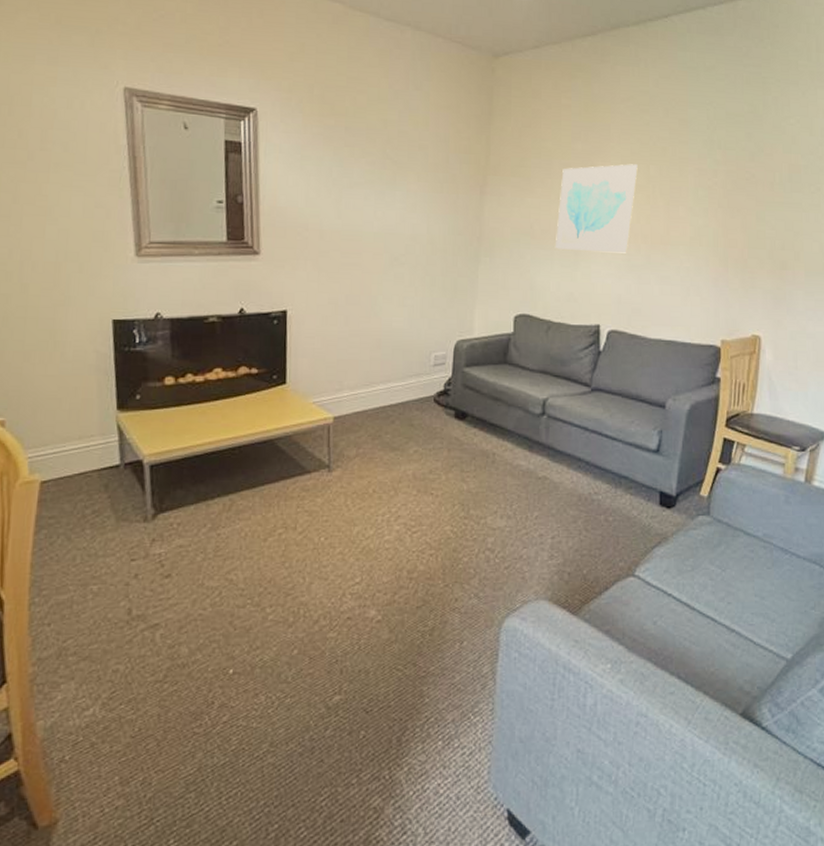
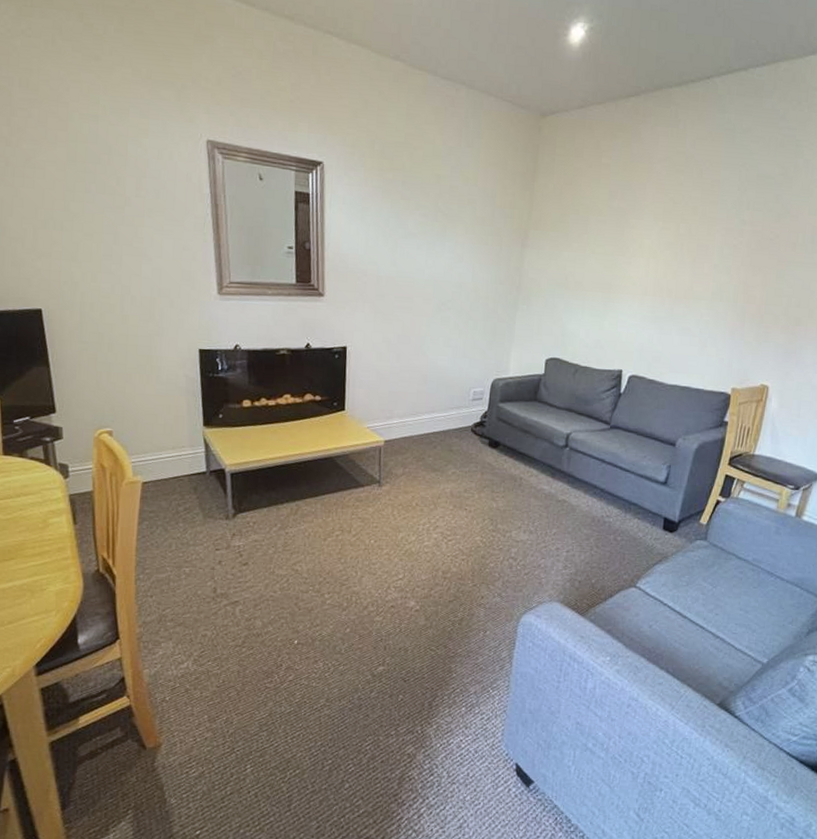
wall art: present [555,164,638,254] -> none [586,222,669,306]

